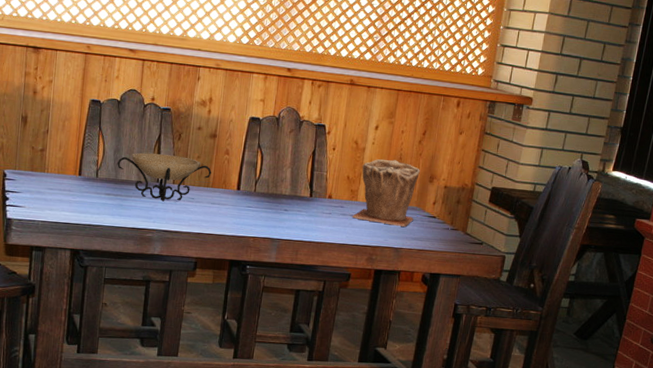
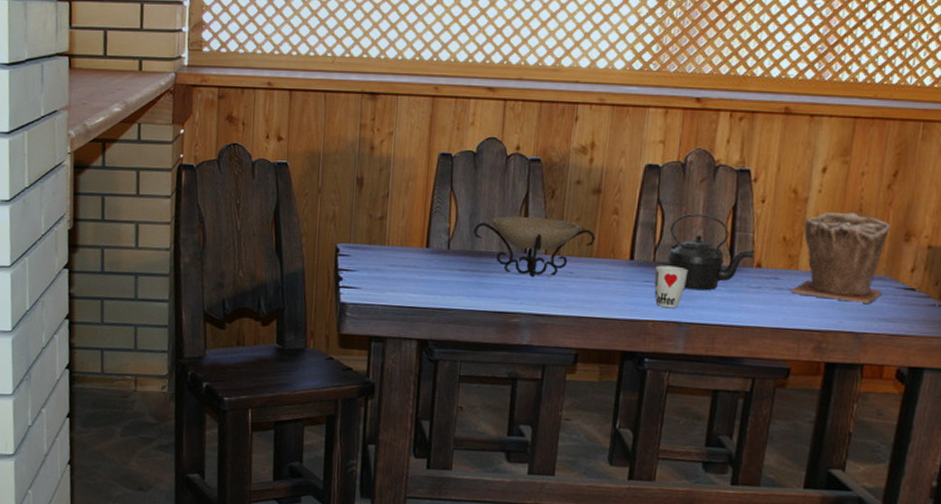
cup: none [254,194,280,228] -> present [654,265,689,309]
kettle: none [265,156,328,215] -> present [668,213,755,291]

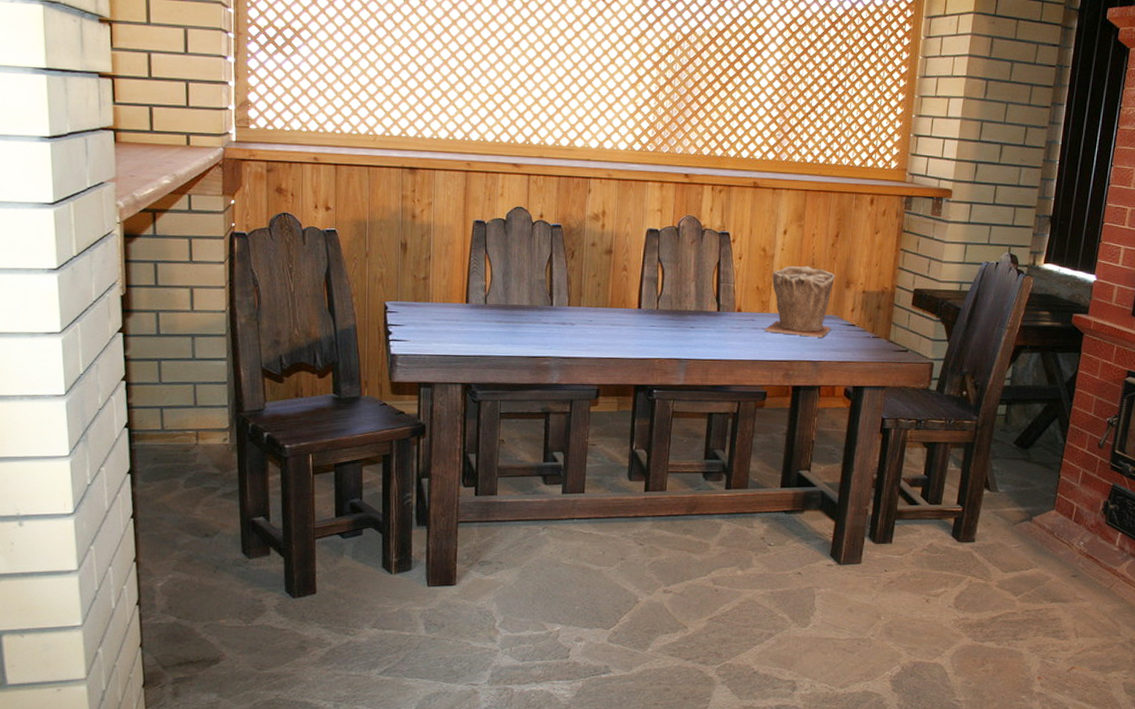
decorative bowl: present [474,216,596,278] -> none [507,274,609,326]
cup: present [654,265,689,309] -> none [658,312,685,348]
kettle: present [668,213,755,291] -> none [669,268,736,332]

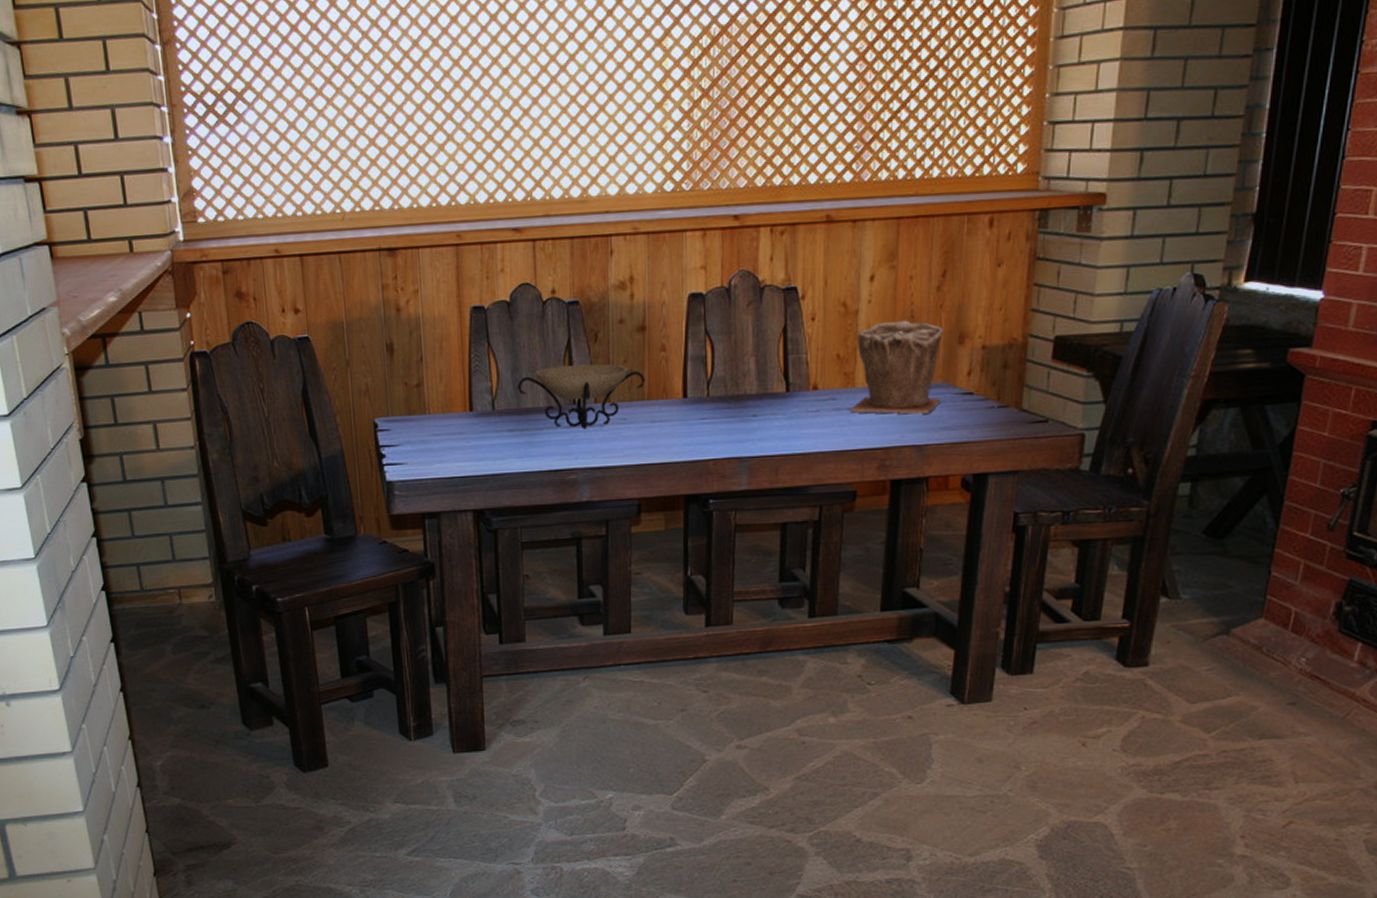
decorative bowl: none [507,274,609,326] -> present [517,364,645,430]

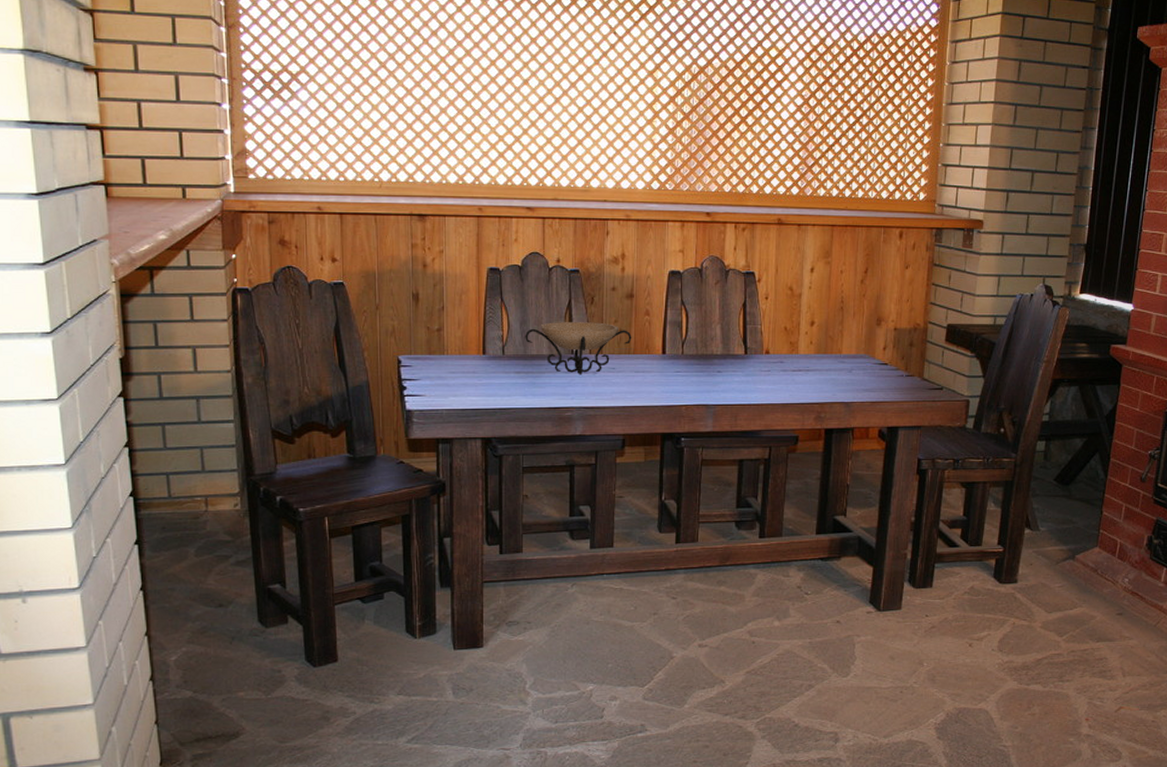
plant pot: present [849,320,943,415] -> none [793,304,865,378]

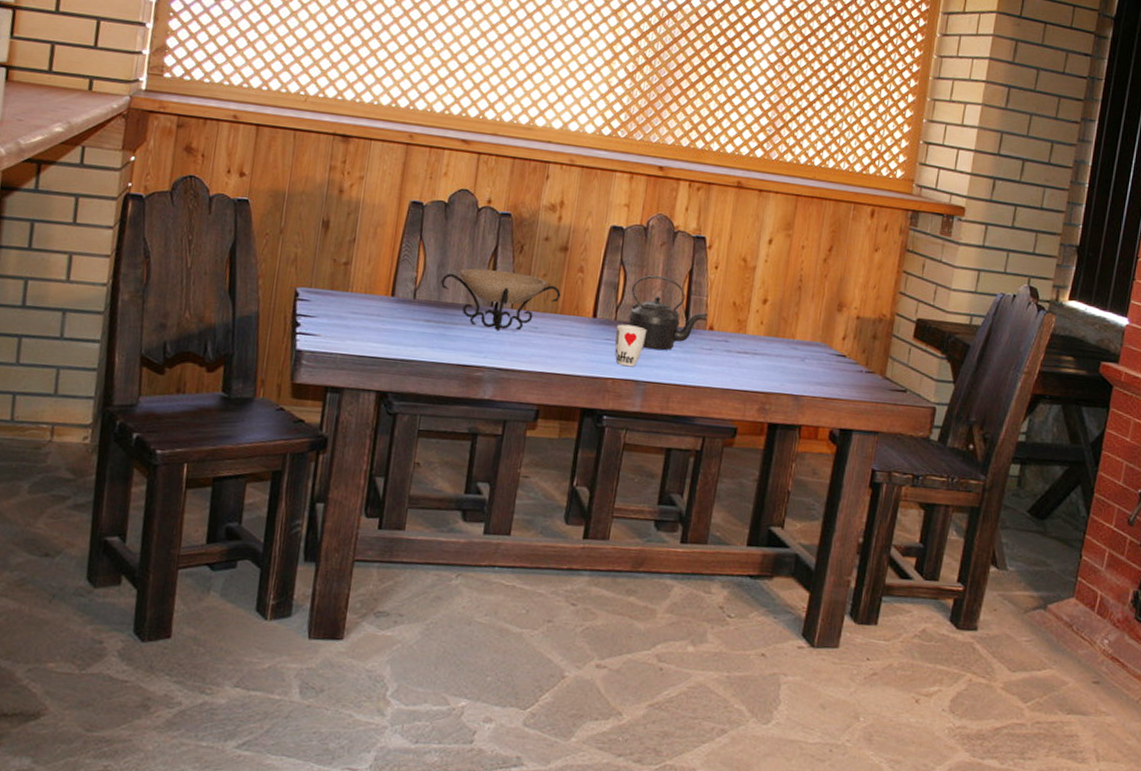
cup: none [683,357,711,394] -> present [614,324,647,367]
kettle: none [693,311,763,377] -> present [628,275,708,351]

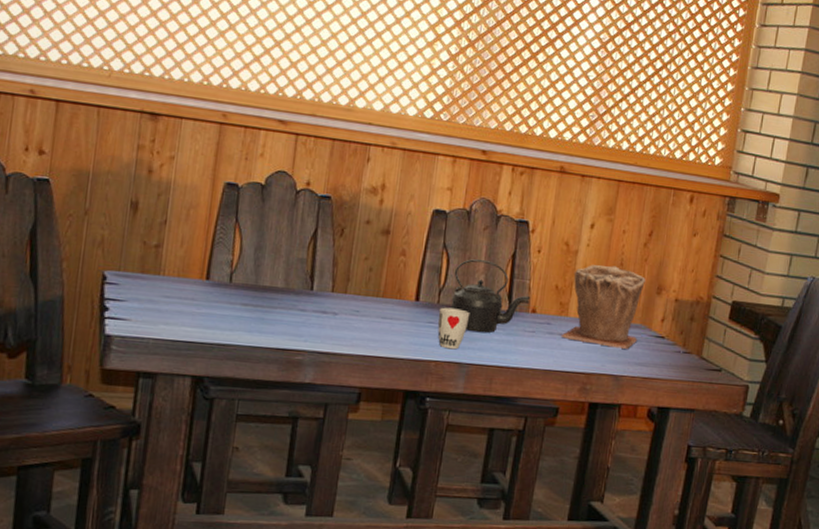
decorative bowl: present [441,268,561,332] -> none [258,251,383,315]
plant pot: none [738,281,825,368] -> present [560,265,645,349]

